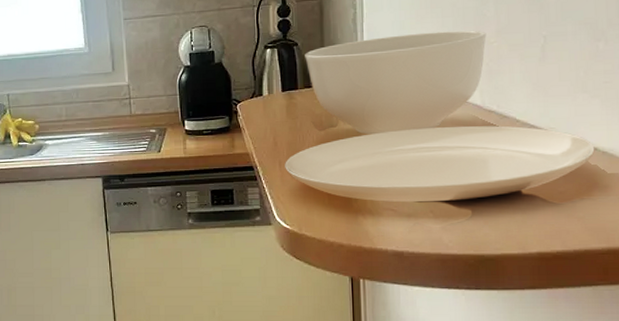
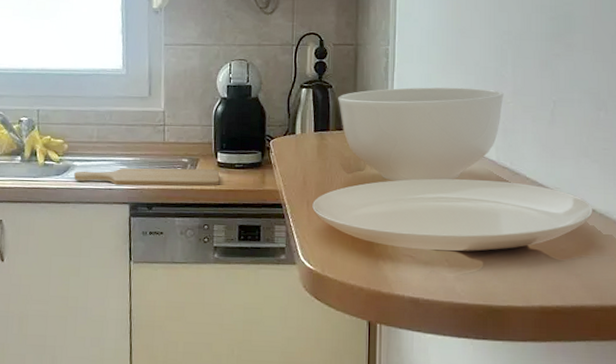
chopping board: none [47,137,189,160] -> present [74,167,220,187]

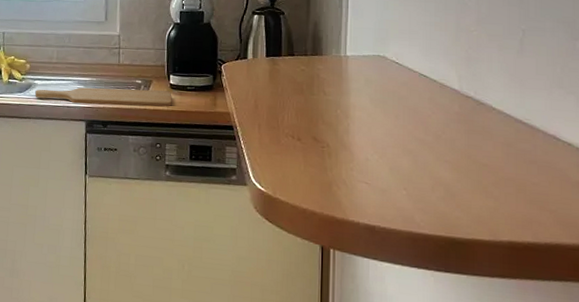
plate: present [312,178,593,252] -> none [264,105,569,181]
bowl: present [338,87,504,182] -> none [290,14,467,108]

